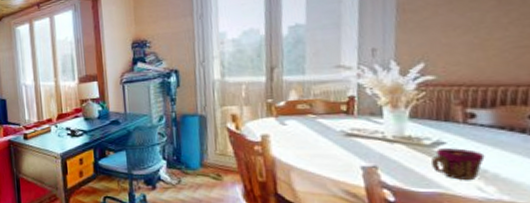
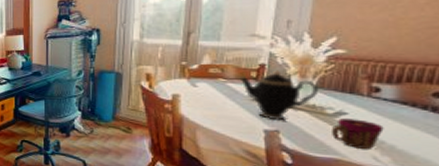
teapot: none [327,102,414,156] -> present [237,70,319,121]

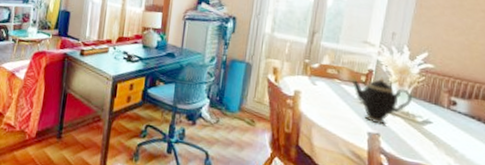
cup: present [332,118,384,150] -> none [420,127,458,158]

